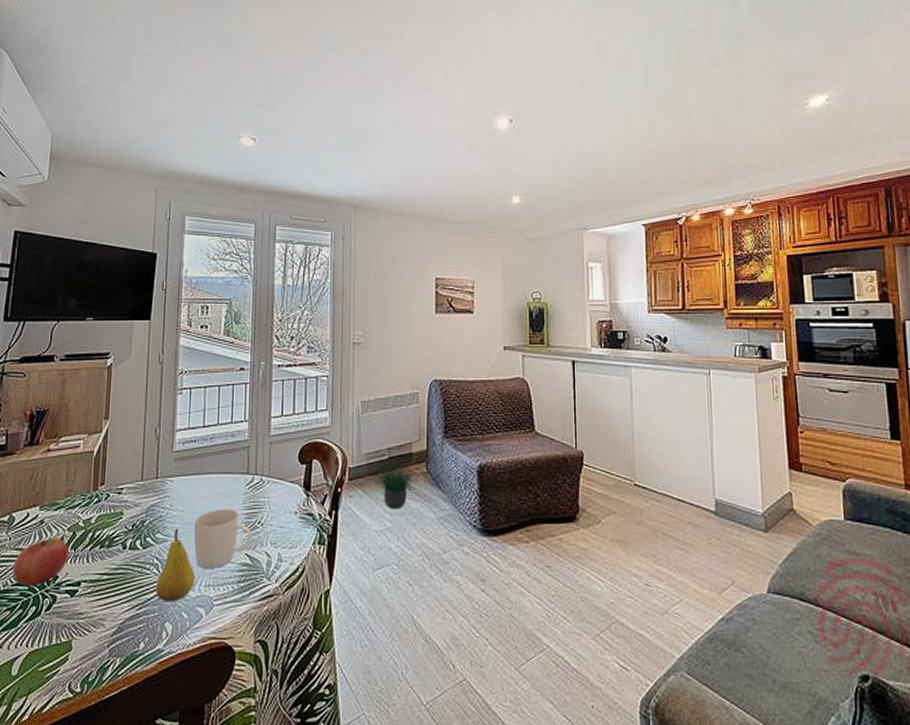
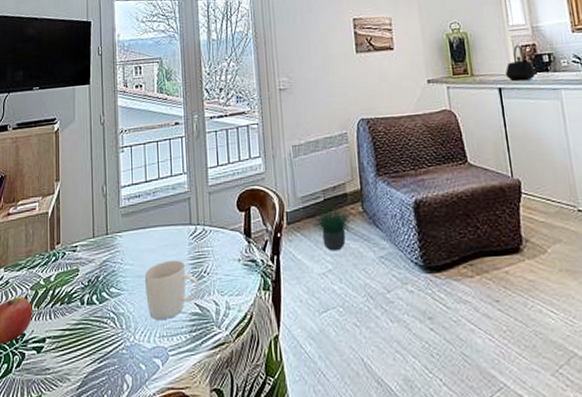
fruit: present [155,528,196,603] -> none [113,281,150,355]
kettle: none [580,320,609,356] -> present [505,44,536,81]

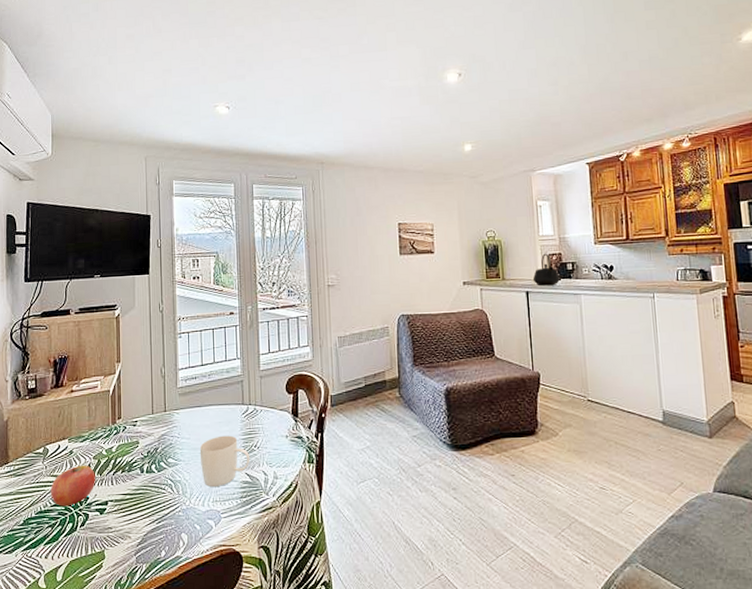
potted plant: present [313,203,352,251] -> none [354,388,390,431]

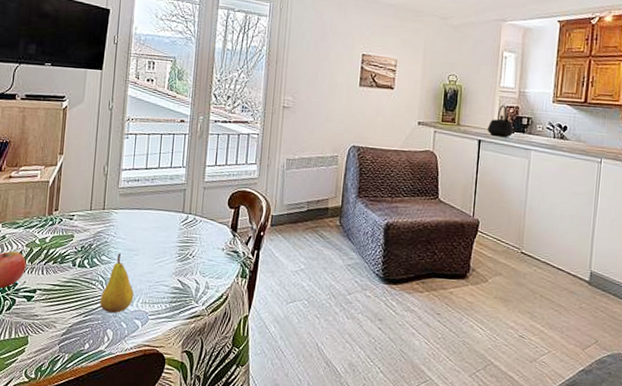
fruit: none [171,453,204,517] -> present [99,252,134,314]
mug: present [199,435,251,488] -> none [133,240,185,290]

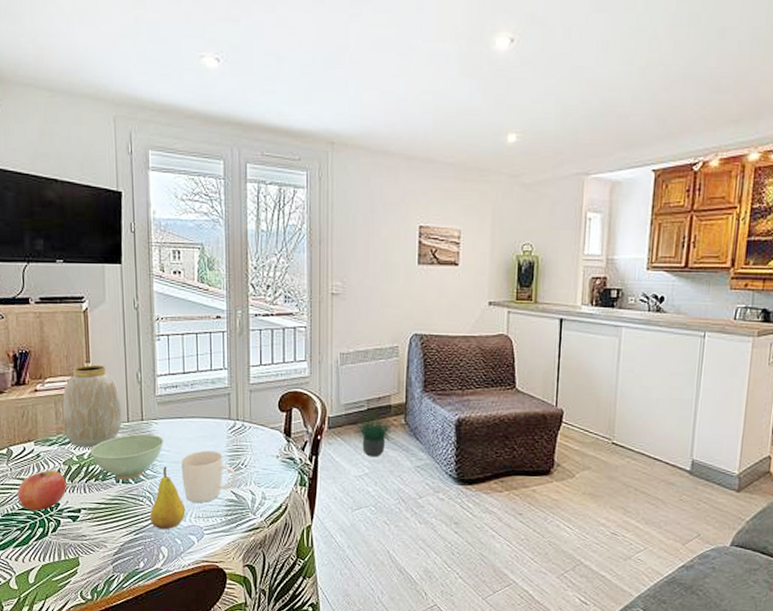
vase: none [31,157,87,232] -> present [62,365,122,447]
bowl: none [52,221,121,265] -> present [90,433,164,481]
mug: none [133,240,185,290] -> present [181,450,237,504]
potted plant: none [294,213,329,255] -> present [354,412,393,457]
kettle: present [487,105,513,138] -> none [569,276,601,314]

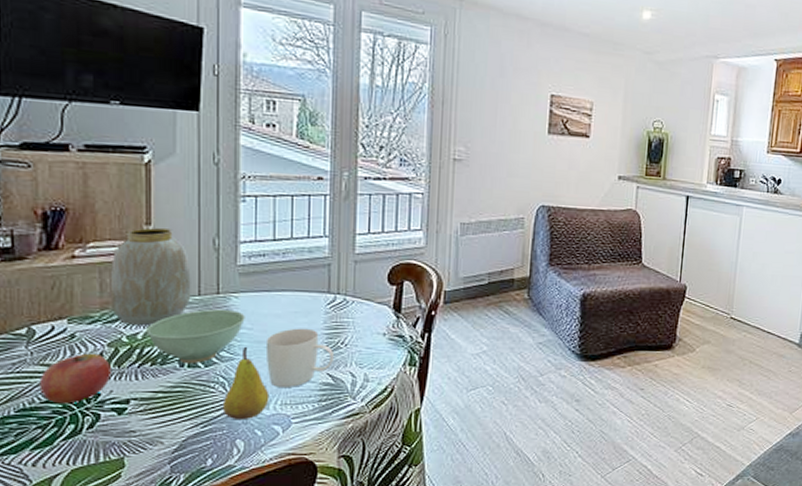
potted plant: present [354,412,393,457] -> none [473,286,515,334]

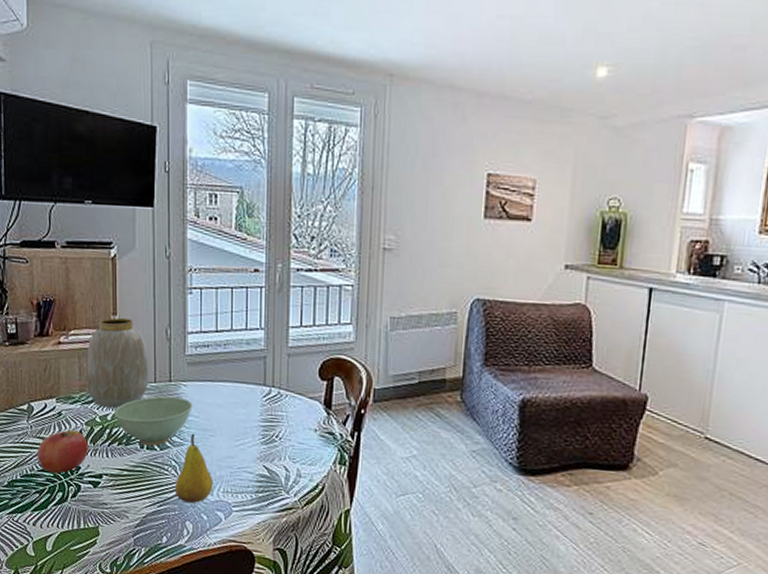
mug: present [265,328,335,389] -> none [210,418,270,477]

